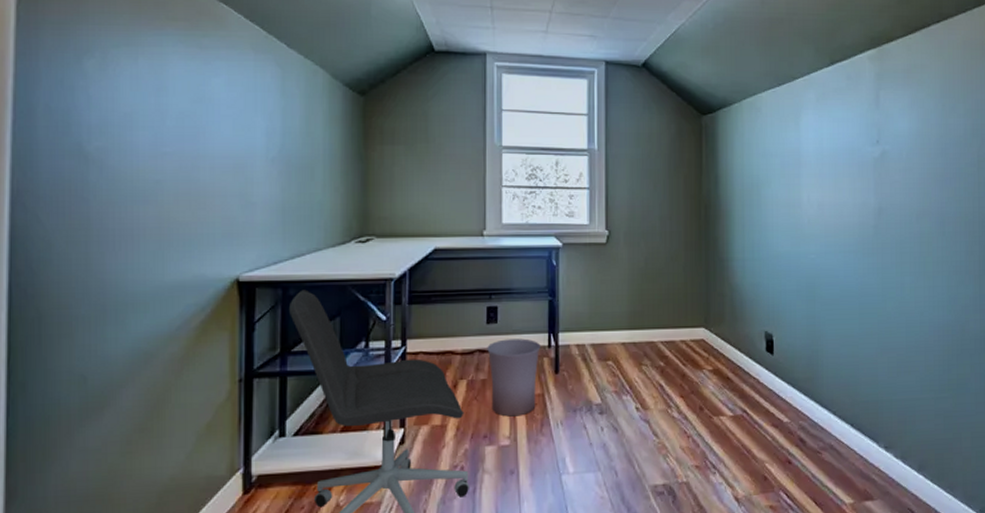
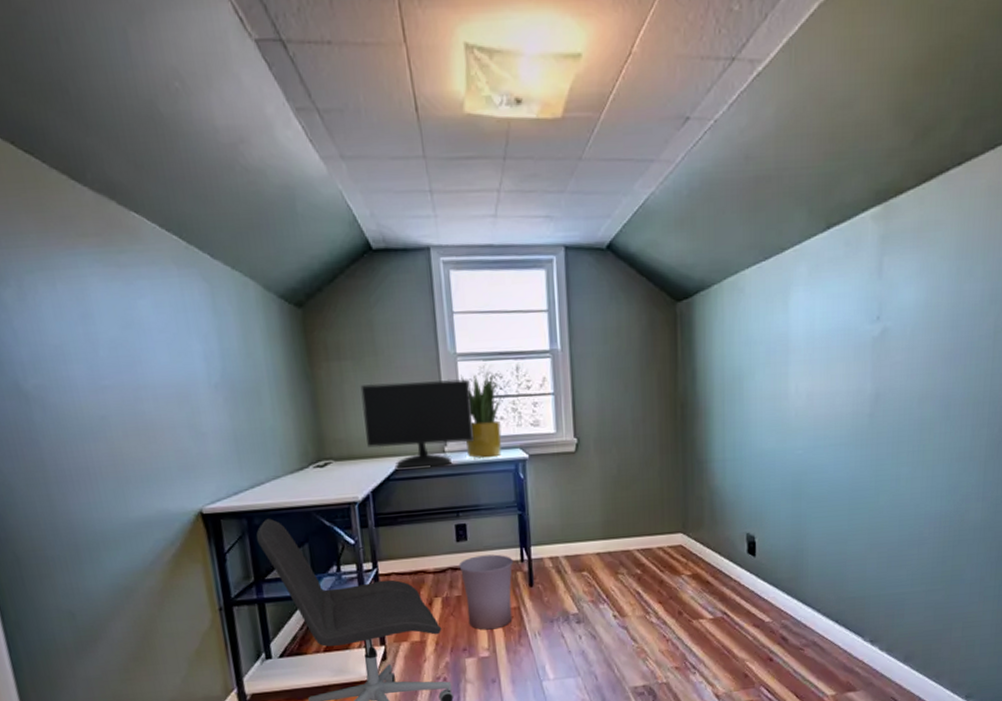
computer monitor: none [410,167,514,249] -> present [360,379,474,468]
planter: none [503,164,542,244] -> present [460,371,503,459]

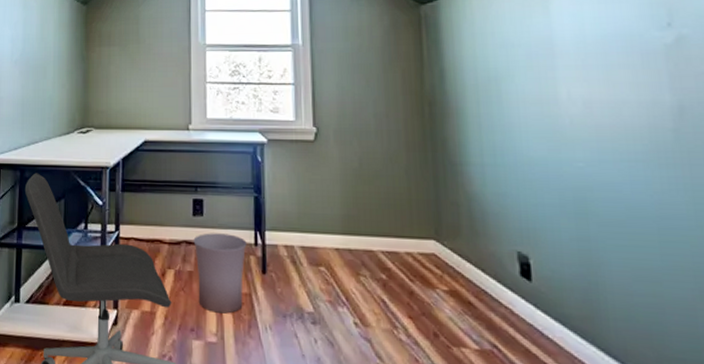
computer monitor: present [360,379,474,468] -> none [123,65,217,142]
planter: present [460,371,503,459] -> none [208,61,245,139]

